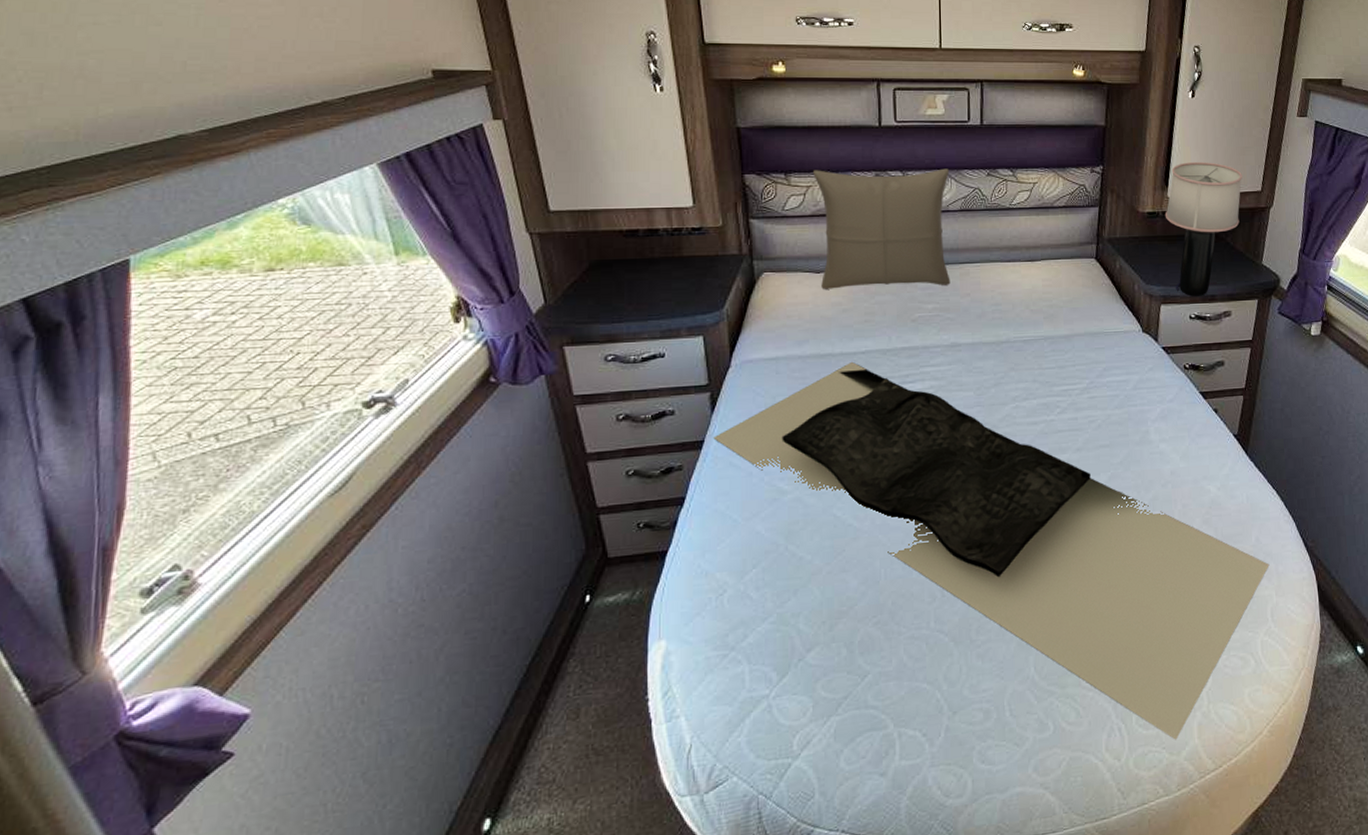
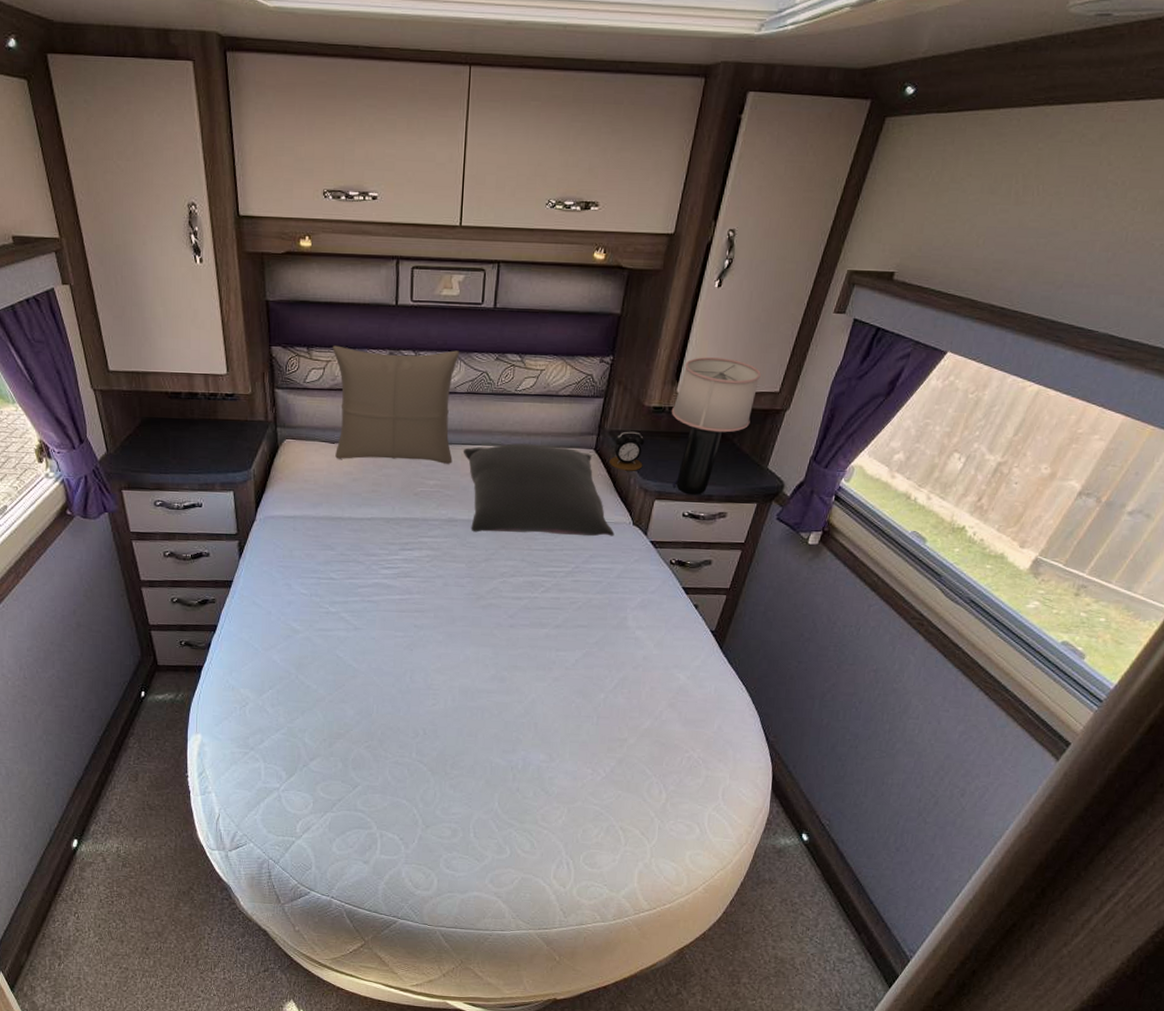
throw blanket: present [713,362,1270,740] -> none [240,527,728,881]
pillow: none [961,257,1126,356] -> present [463,443,615,537]
alarm clock: none [1111,237,1145,278] -> present [609,431,645,471]

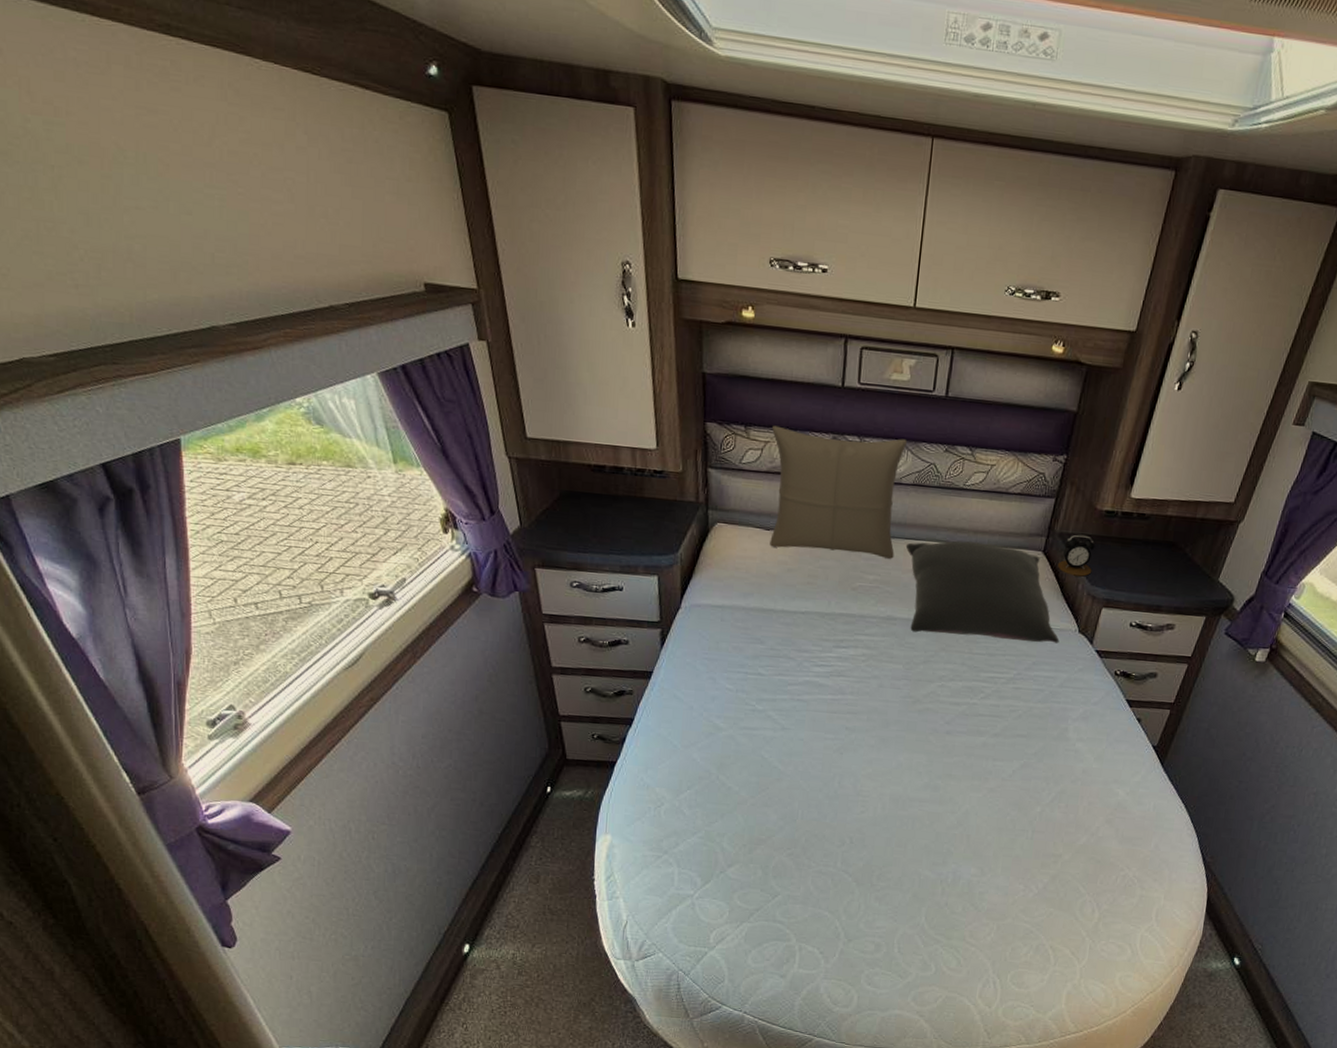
table lamp: present [671,357,761,495] -> none [1121,461,1217,605]

